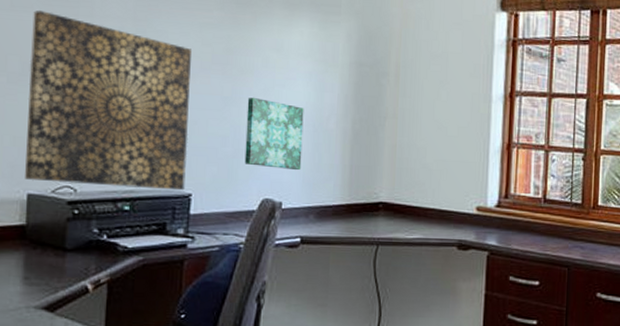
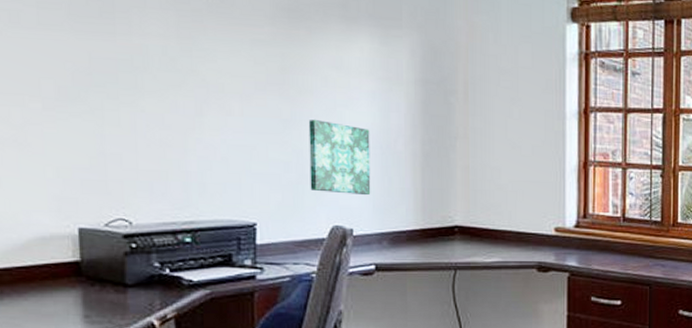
wall art: present [25,10,191,191] -> none [64,29,249,220]

